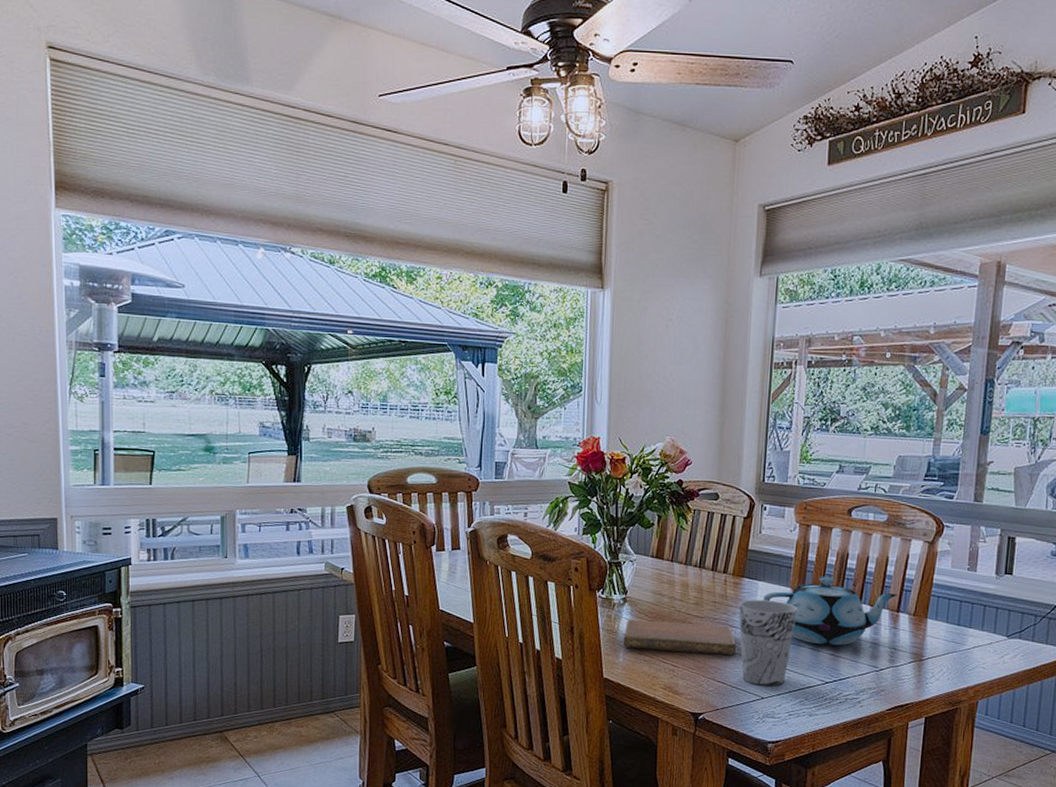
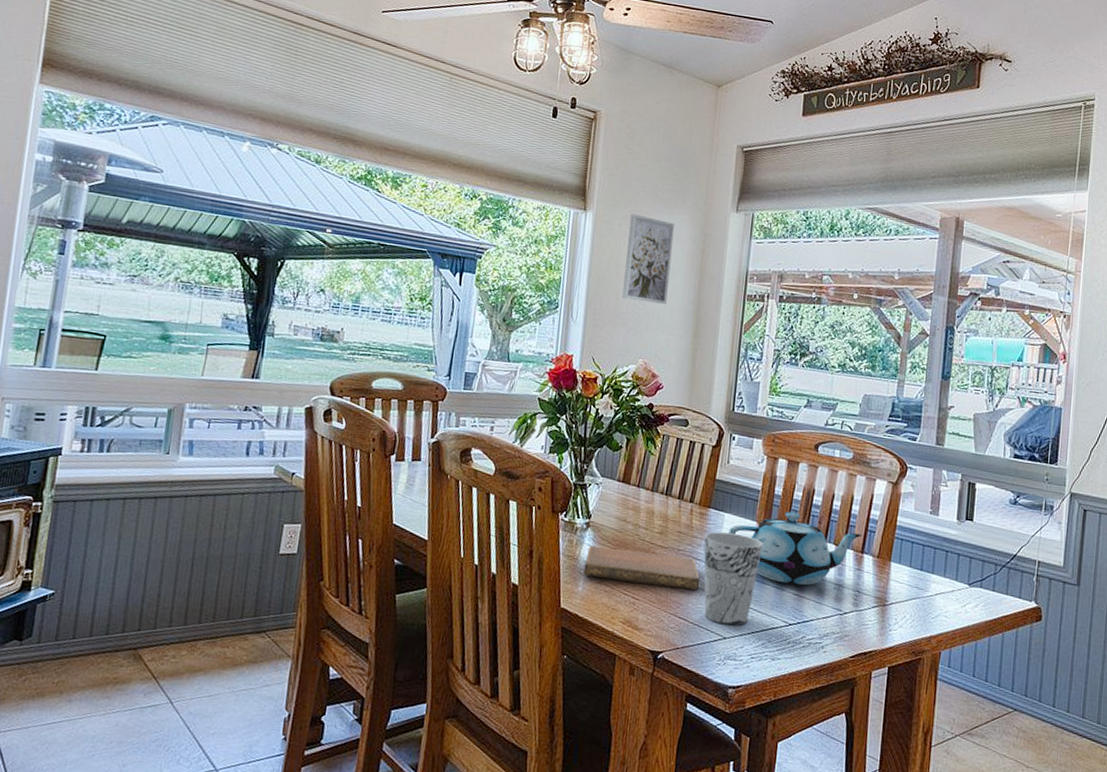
wall art: none [646,288,696,379] -> present [622,214,675,304]

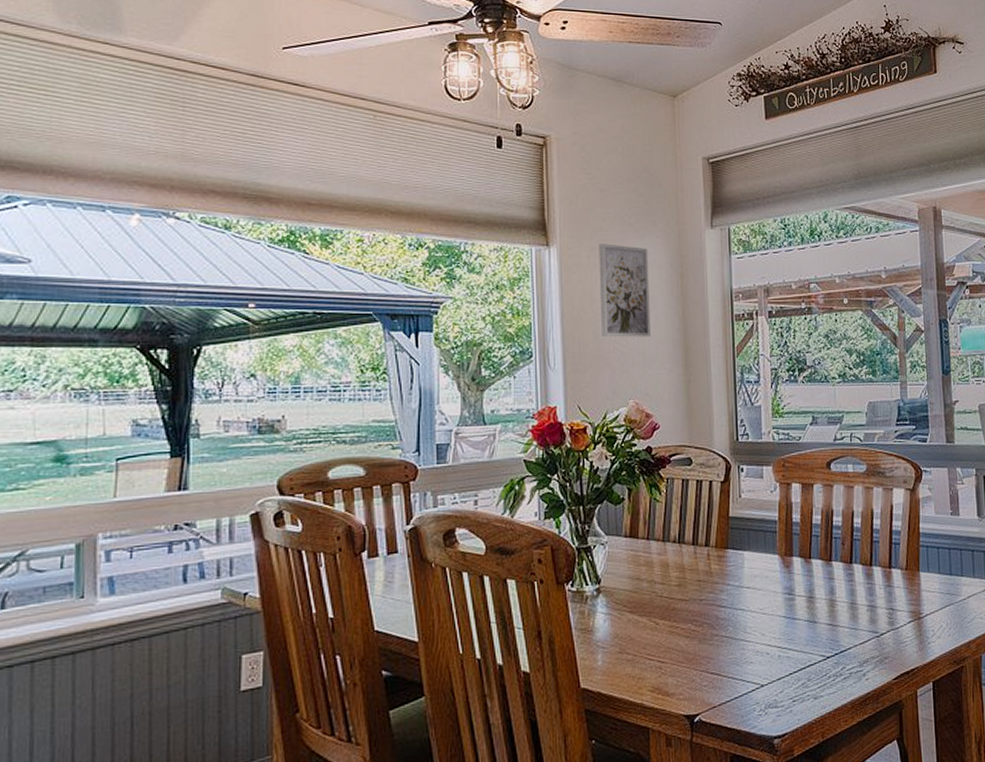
notebook: present [583,545,700,591] -> none [601,606,729,647]
cup: present [704,531,763,626] -> none [725,571,788,672]
teapot: present [729,511,863,586] -> none [751,537,888,615]

